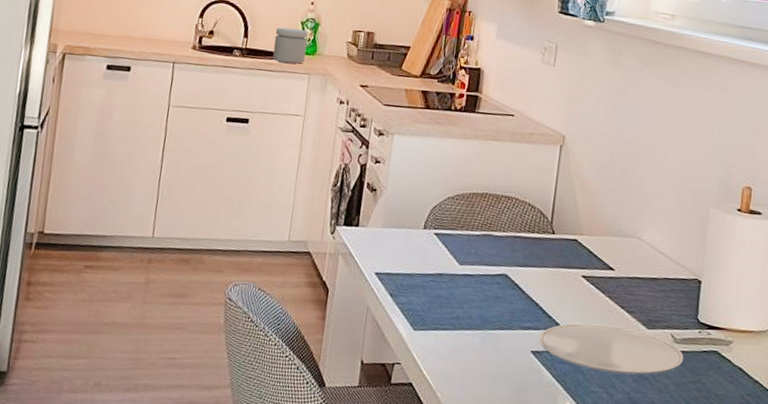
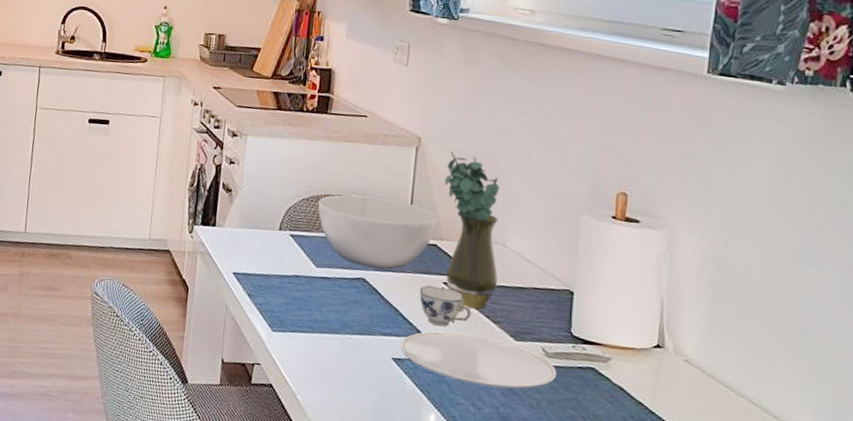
jar: present [272,27,308,64] -> none [129,31,162,67]
bowl: none [463,192,579,265] -> present [318,194,438,269]
teacup: none [559,279,608,319] -> present [419,285,472,327]
vase: none [585,149,638,300] -> present [445,151,500,309]

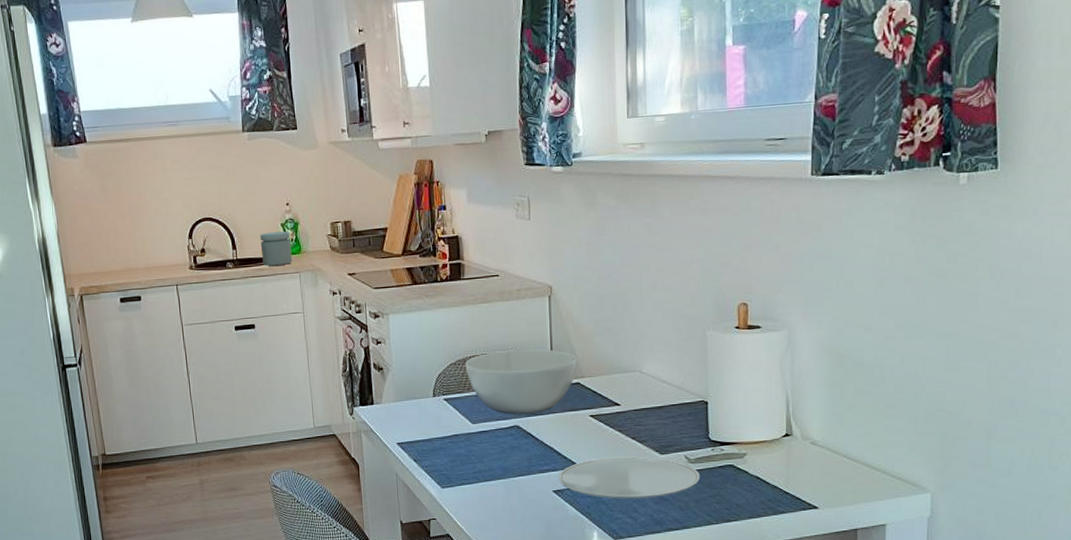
jar: none [129,31,162,67] -> present [259,231,293,267]
teacup: present [419,285,472,327] -> none [569,419,619,455]
vase: present [445,151,500,309] -> none [579,294,638,434]

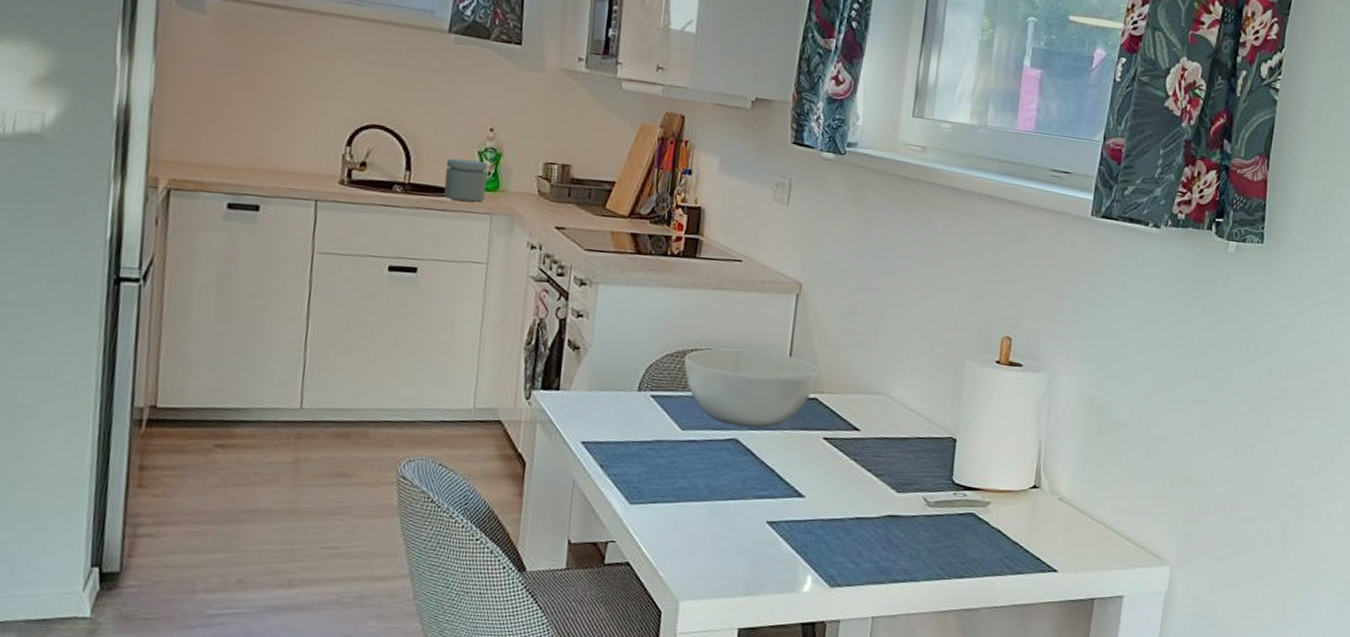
plate: present [558,456,701,499] -> none [775,488,938,542]

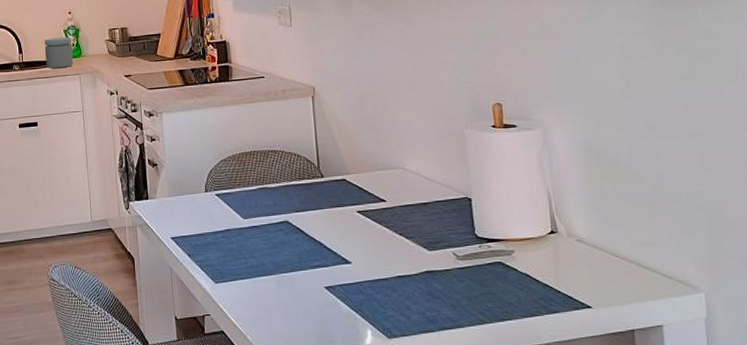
bowl: present [684,348,819,427] -> none [235,146,343,210]

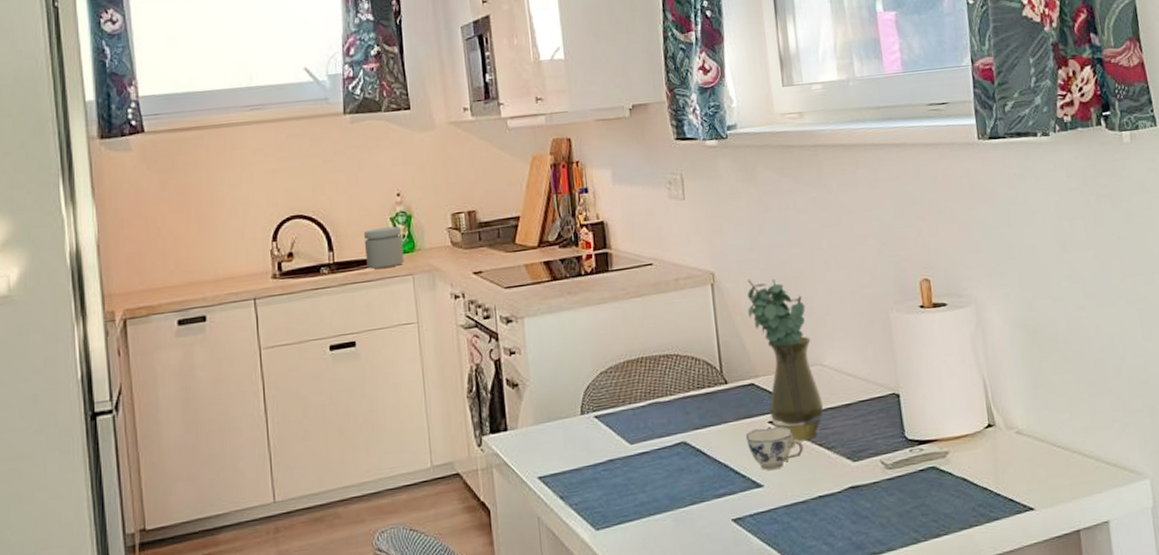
teacup: none [337,215,387,251] -> present [745,426,804,471]
vase: none [342,94,404,230] -> present [747,279,823,442]

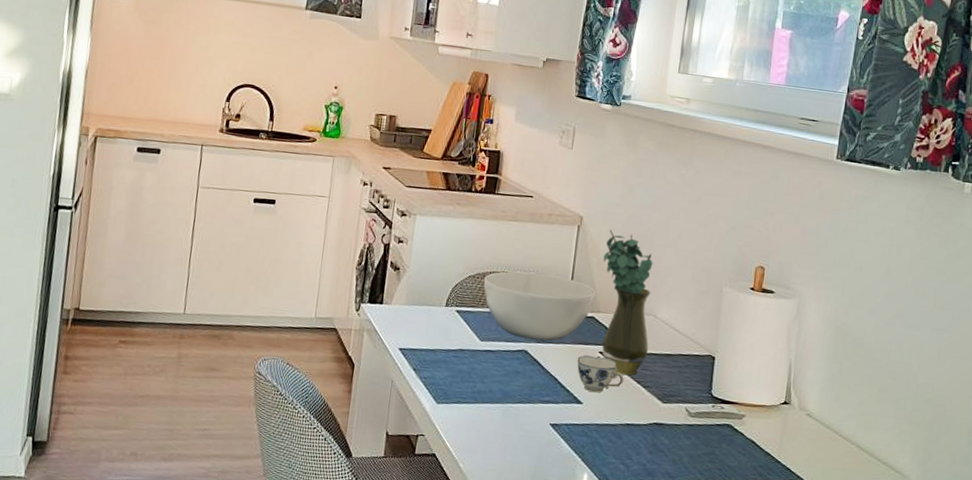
jar: present [363,226,404,269] -> none [298,110,332,147]
bowl: none [618,346,750,429] -> present [483,271,596,341]

